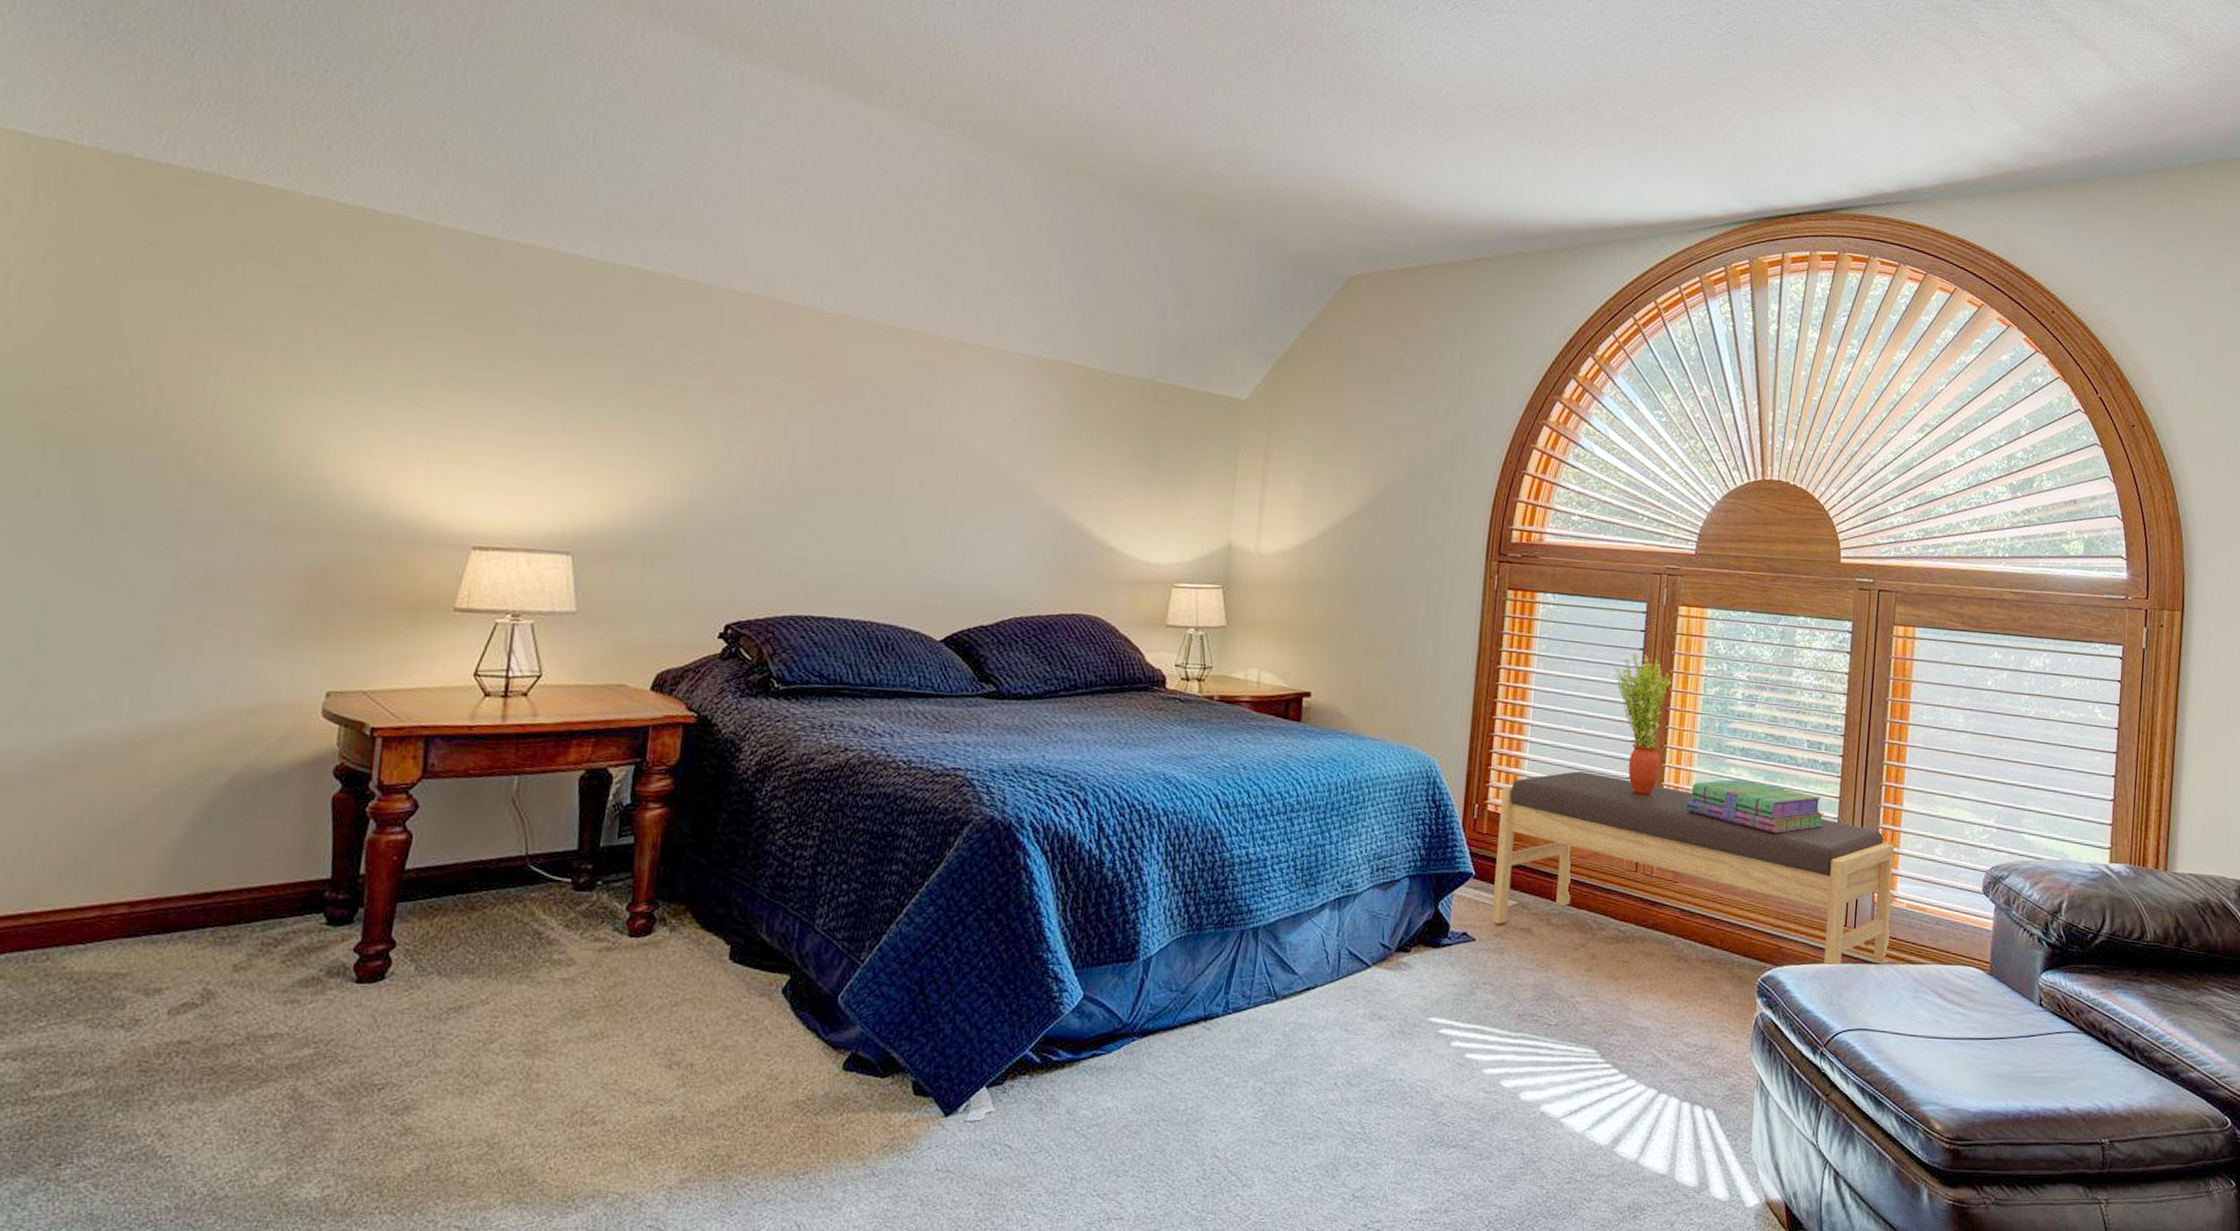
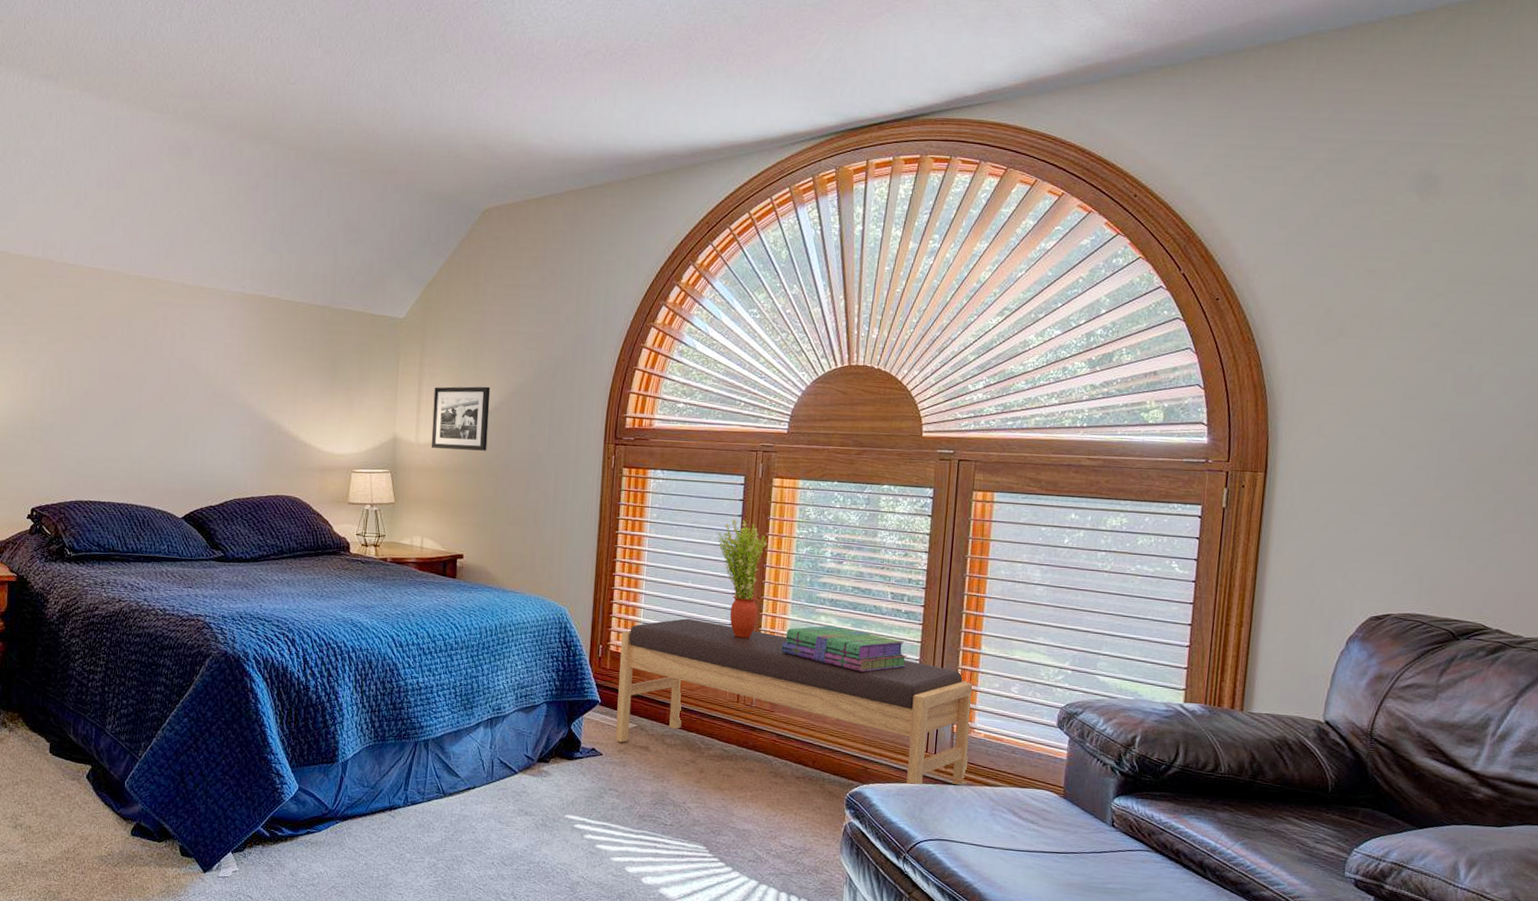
picture frame: none [1274,485,1352,565] -> present [431,386,491,451]

